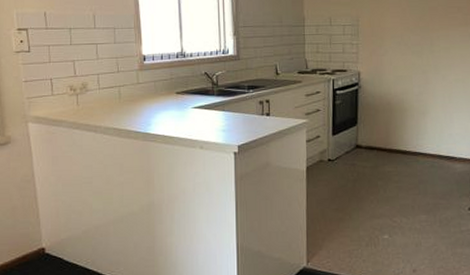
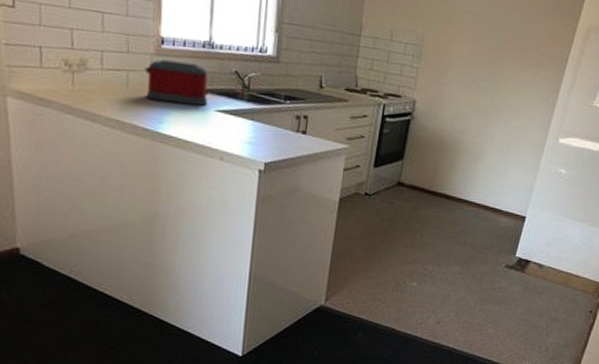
toaster: none [133,72,186,108] -> present [145,59,209,106]

